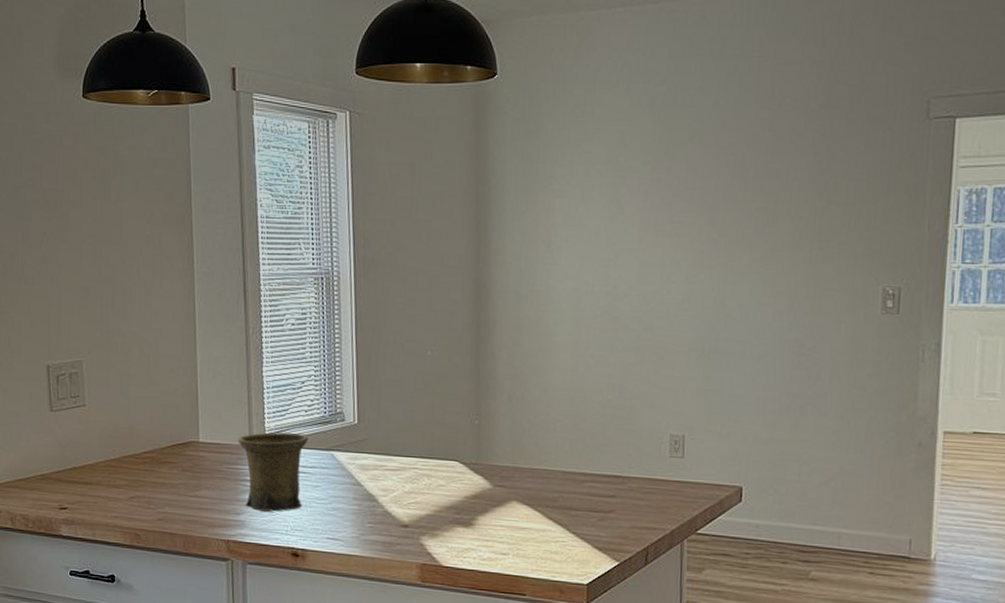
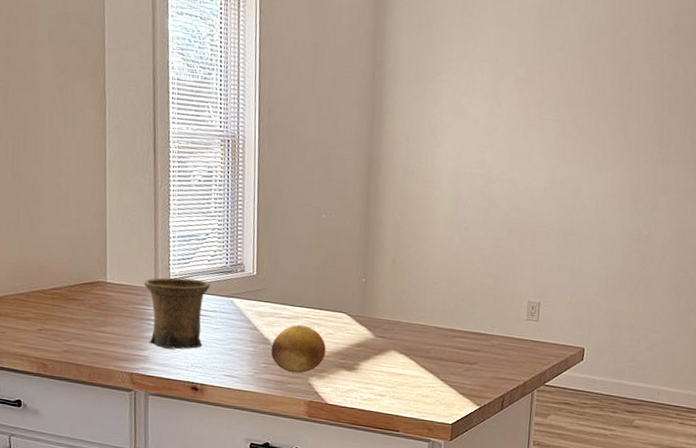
fruit: none [377,478,438,533] -> present [271,325,326,373]

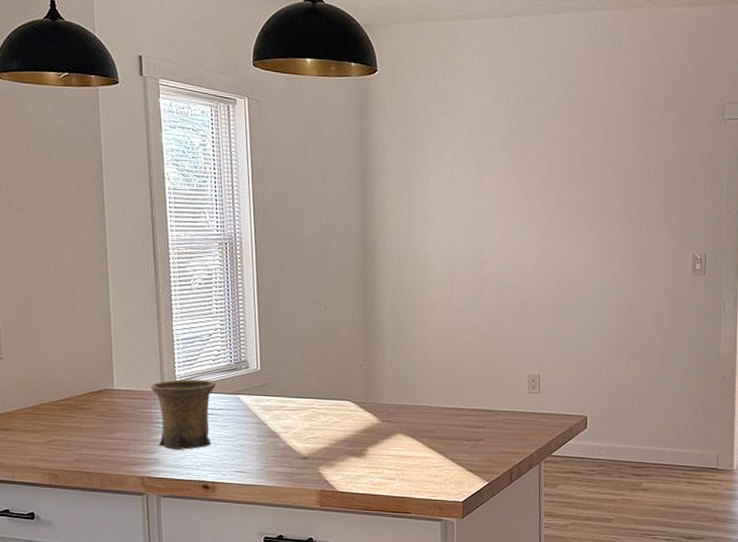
fruit: present [271,325,326,373] -> none [279,416,333,464]

